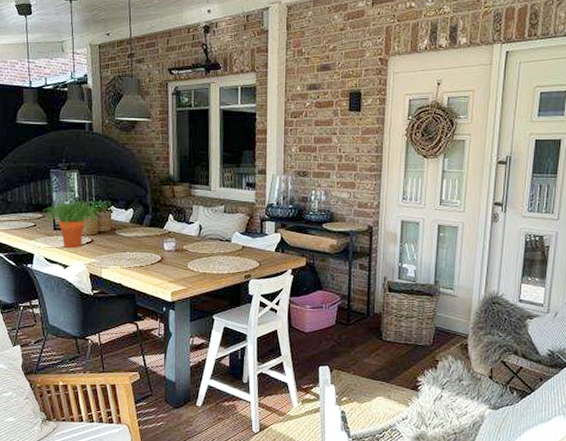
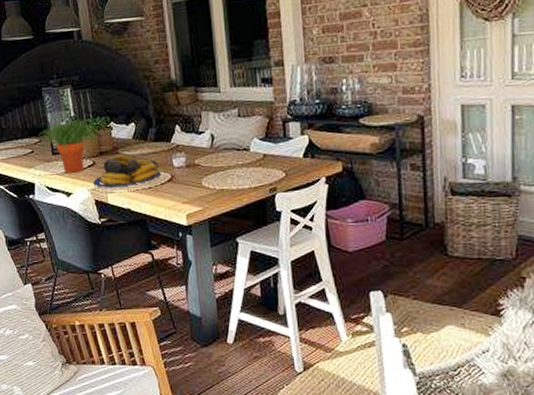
fruit bowl: none [90,235,152,264] -> present [93,154,161,188]

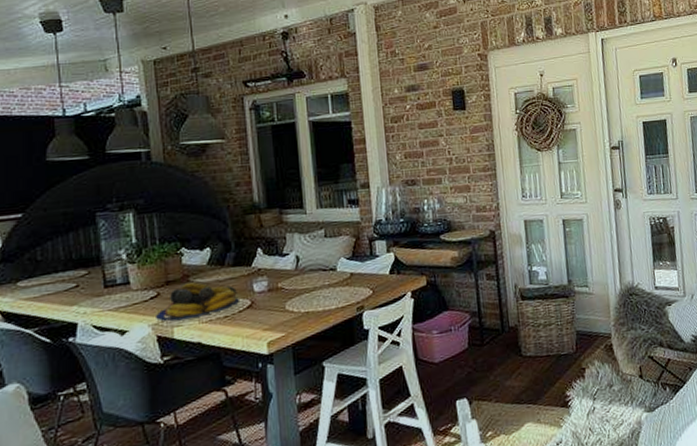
potted plant: present [38,119,100,174] -> none [86,246,167,309]

